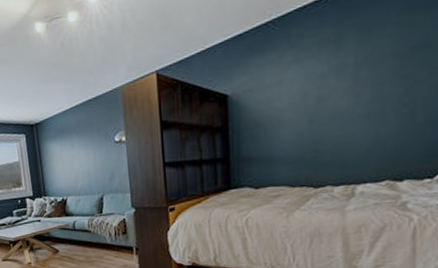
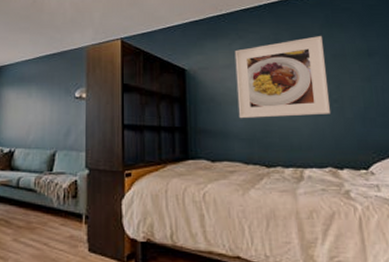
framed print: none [285,25,399,141] -> present [234,36,330,119]

